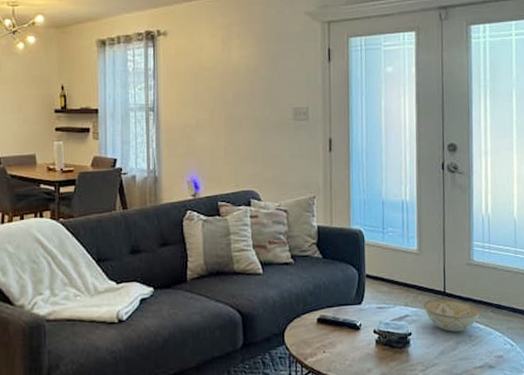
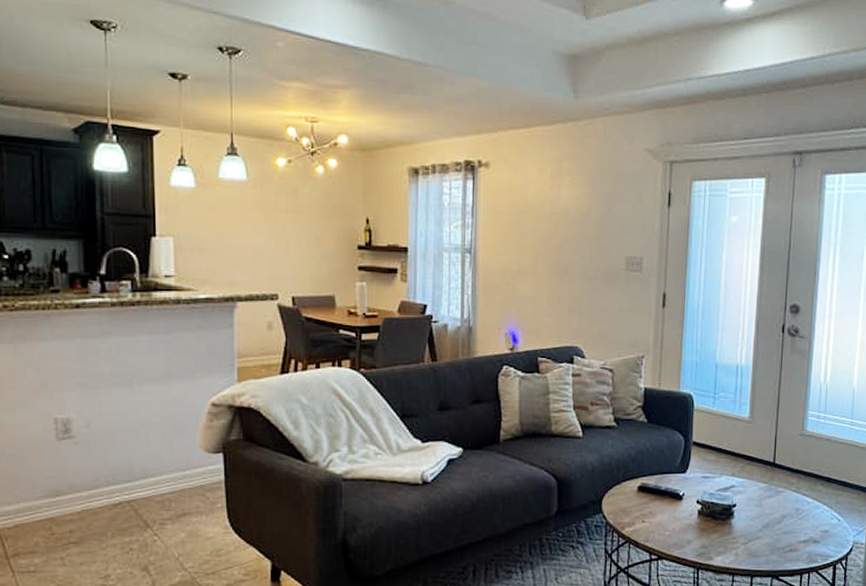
ceramic bowl: present [424,298,481,332] -> none [751,470,810,505]

